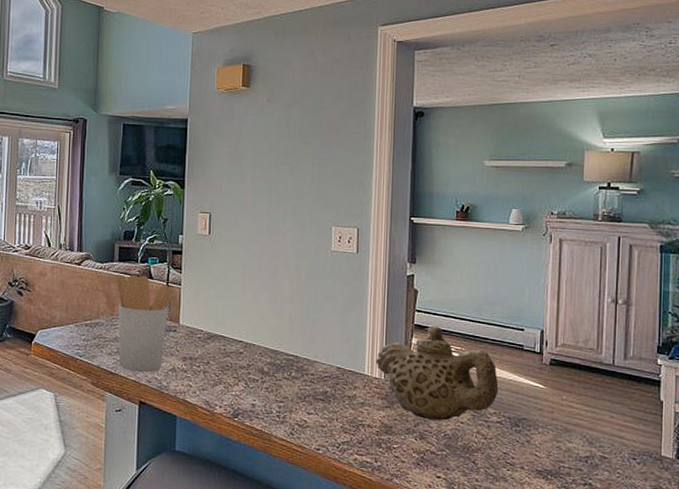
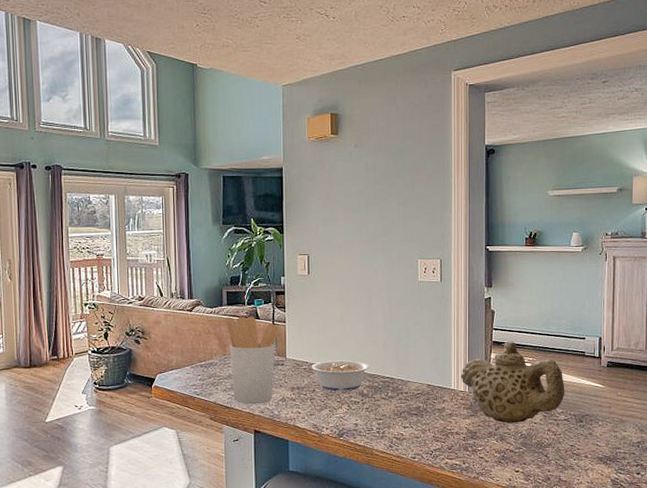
legume: none [194,330,272,367] -> present [300,360,370,392]

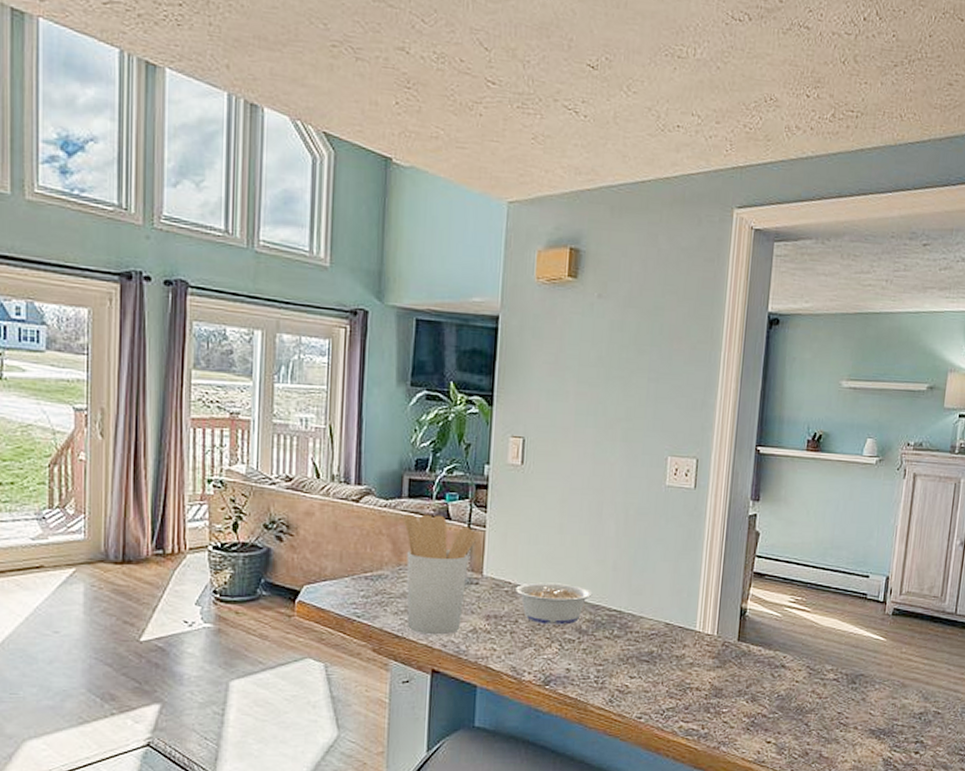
teapot: present [460,342,565,423] -> none [708,574,838,680]

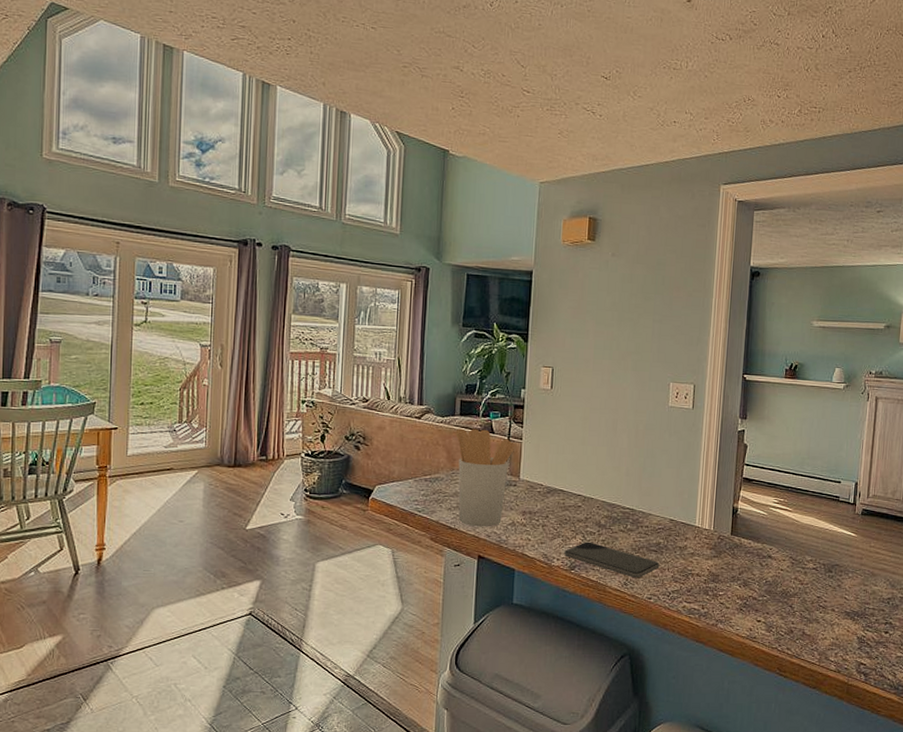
legume: present [500,582,593,625] -> none [534,485,609,520]
smartphone: none [536,651,652,694] -> present [563,541,660,579]

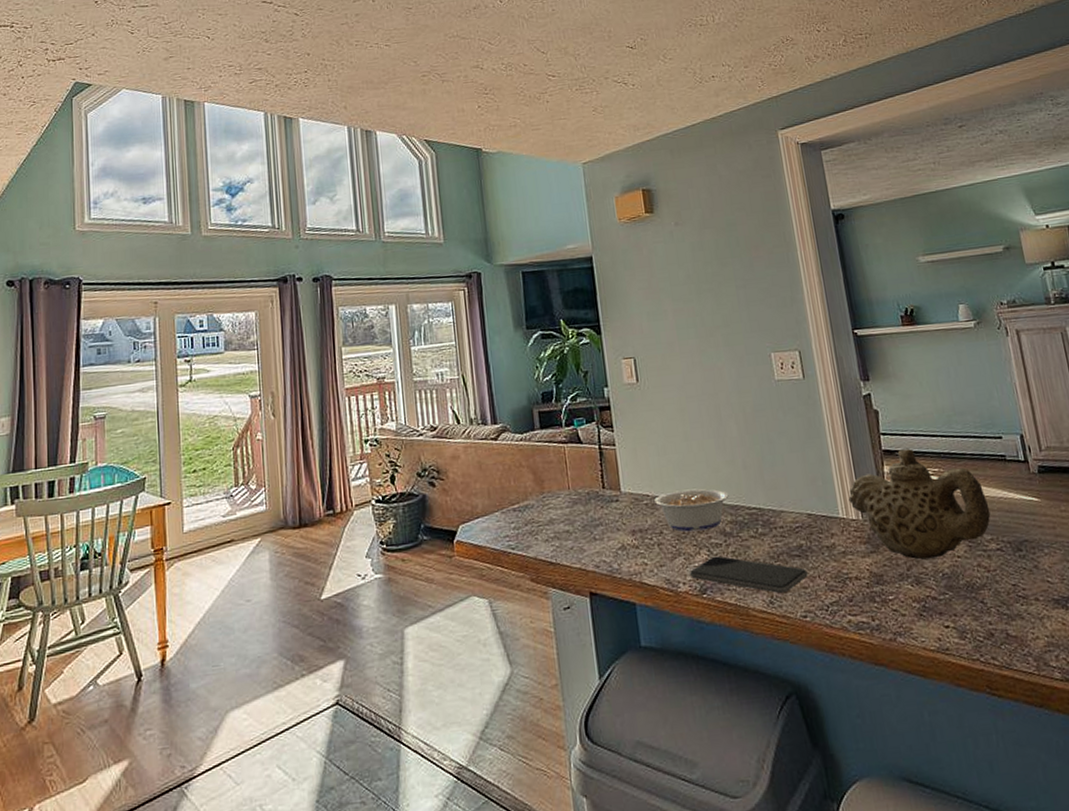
utensil holder: present [455,428,516,527] -> none [538,440,610,558]
legume: none [534,485,609,520] -> present [639,488,729,532]
teapot: none [706,479,816,568] -> present [848,448,991,560]

